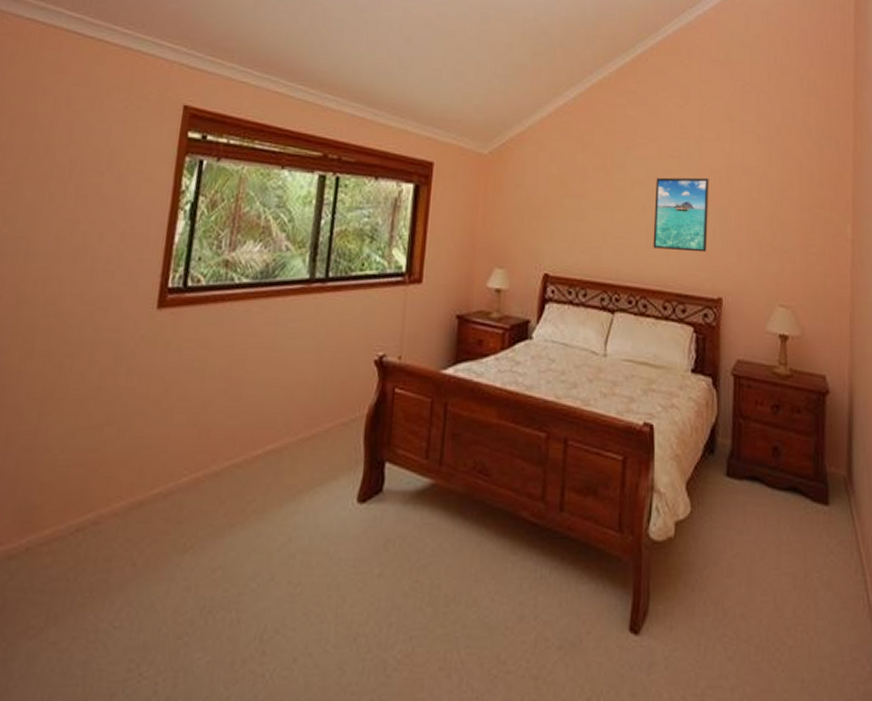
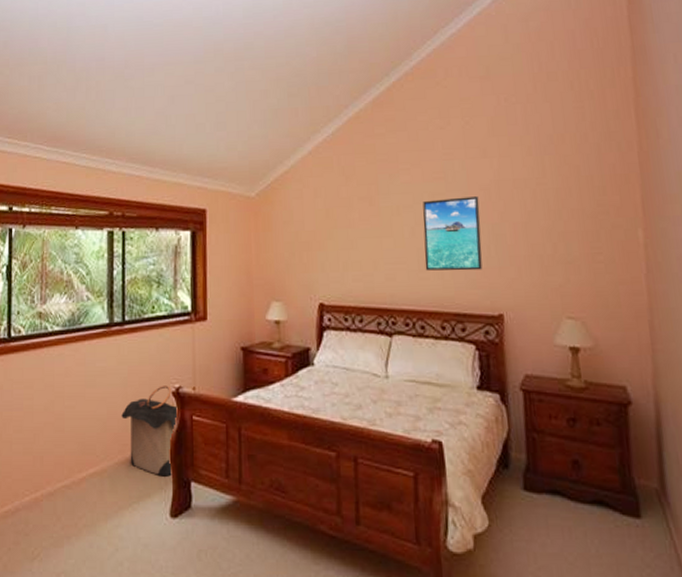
laundry hamper: none [312,353,379,456] -> present [121,386,178,477]

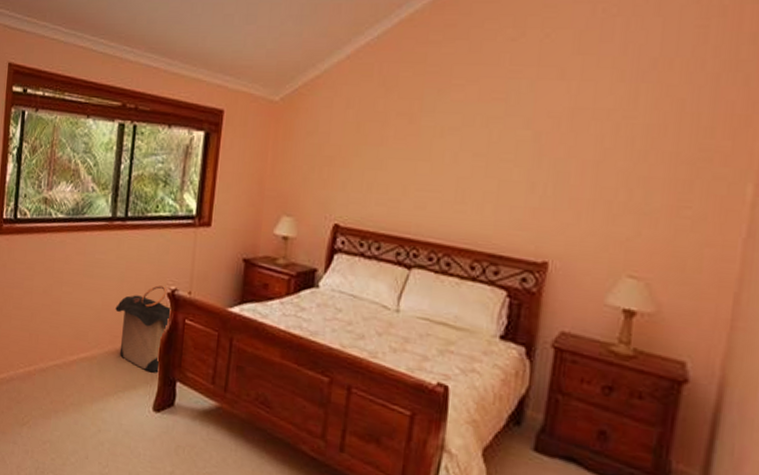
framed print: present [423,196,483,271] -> none [463,123,544,210]

